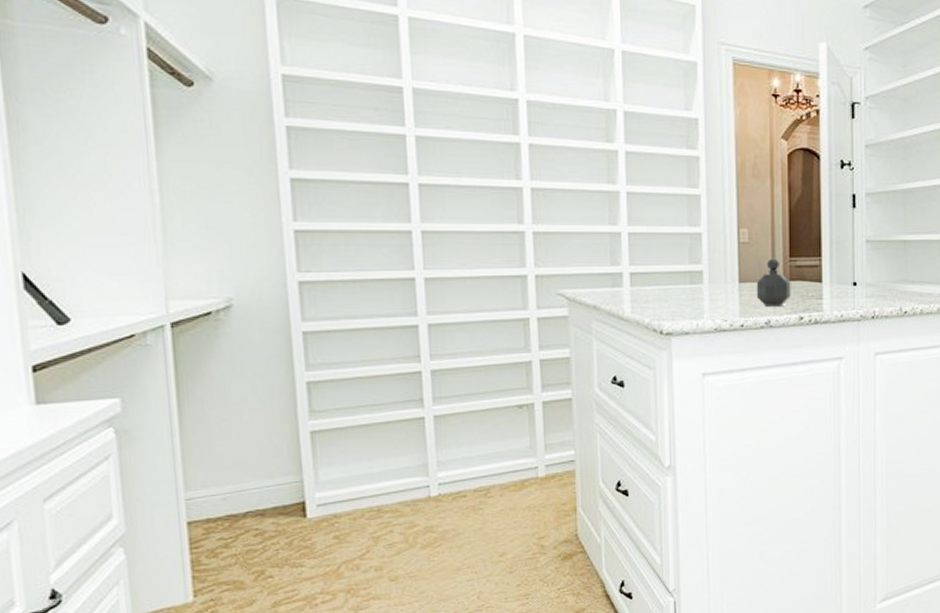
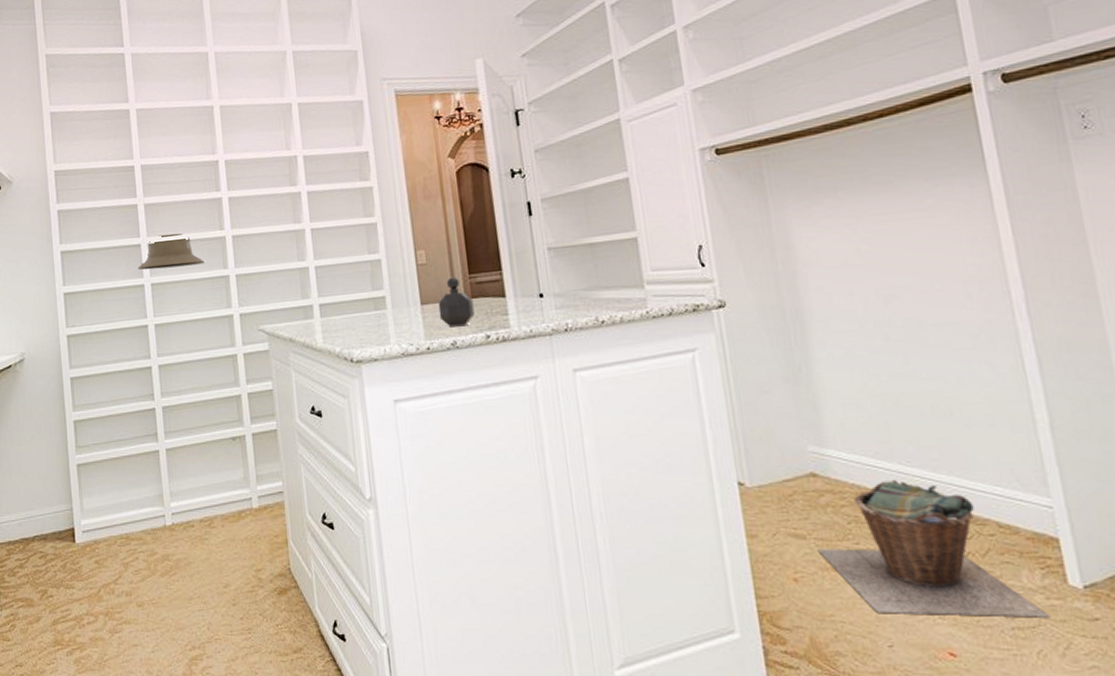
bucket hat: none [403,175,494,215] -> present [137,233,205,270]

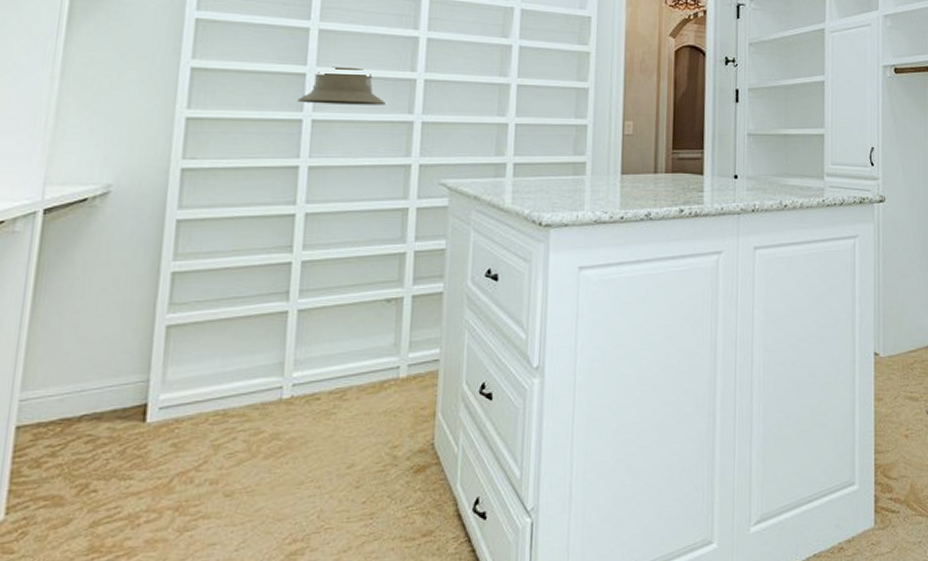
perfume bottle: present [438,277,475,328] -> none [638,150,673,199]

